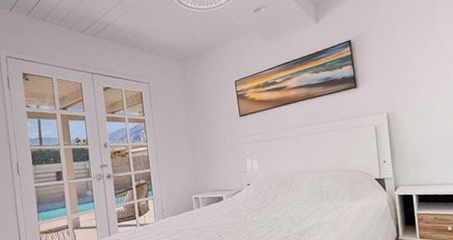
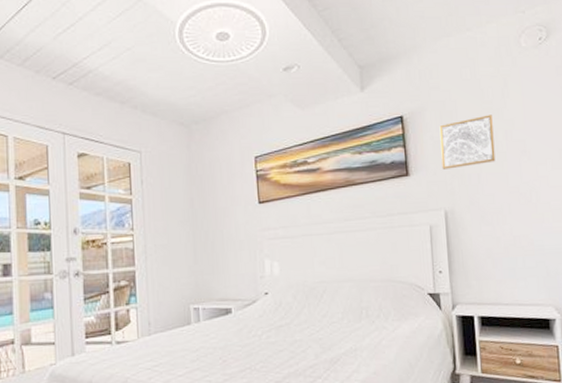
wall art: none [381,33,428,81] -> present [439,115,496,170]

